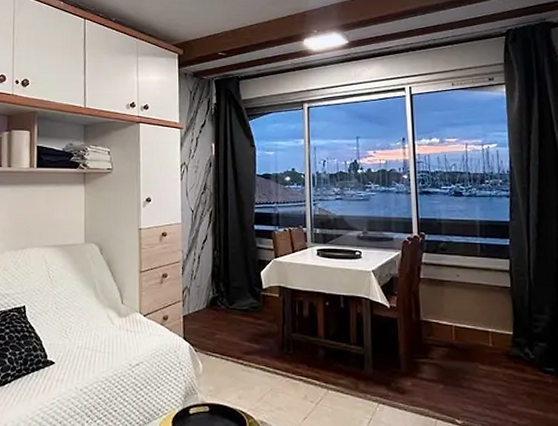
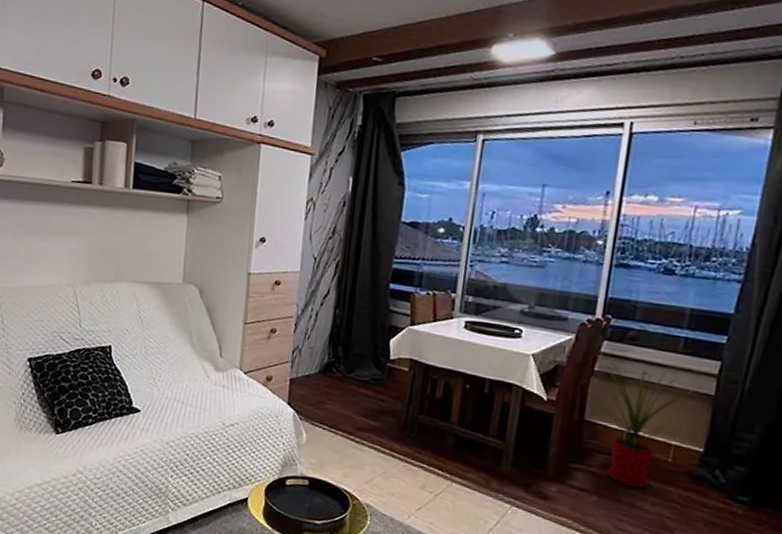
house plant: none [421,265,504,373] -> present [587,356,702,489]

